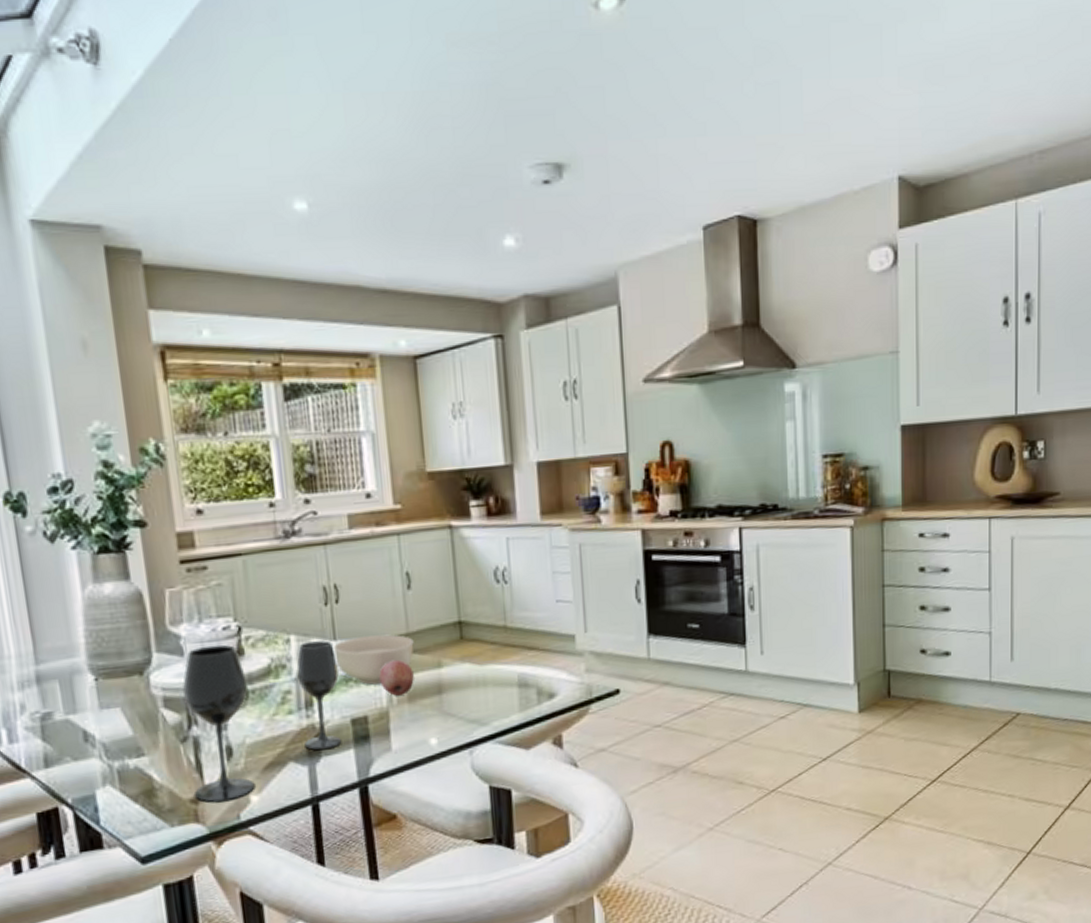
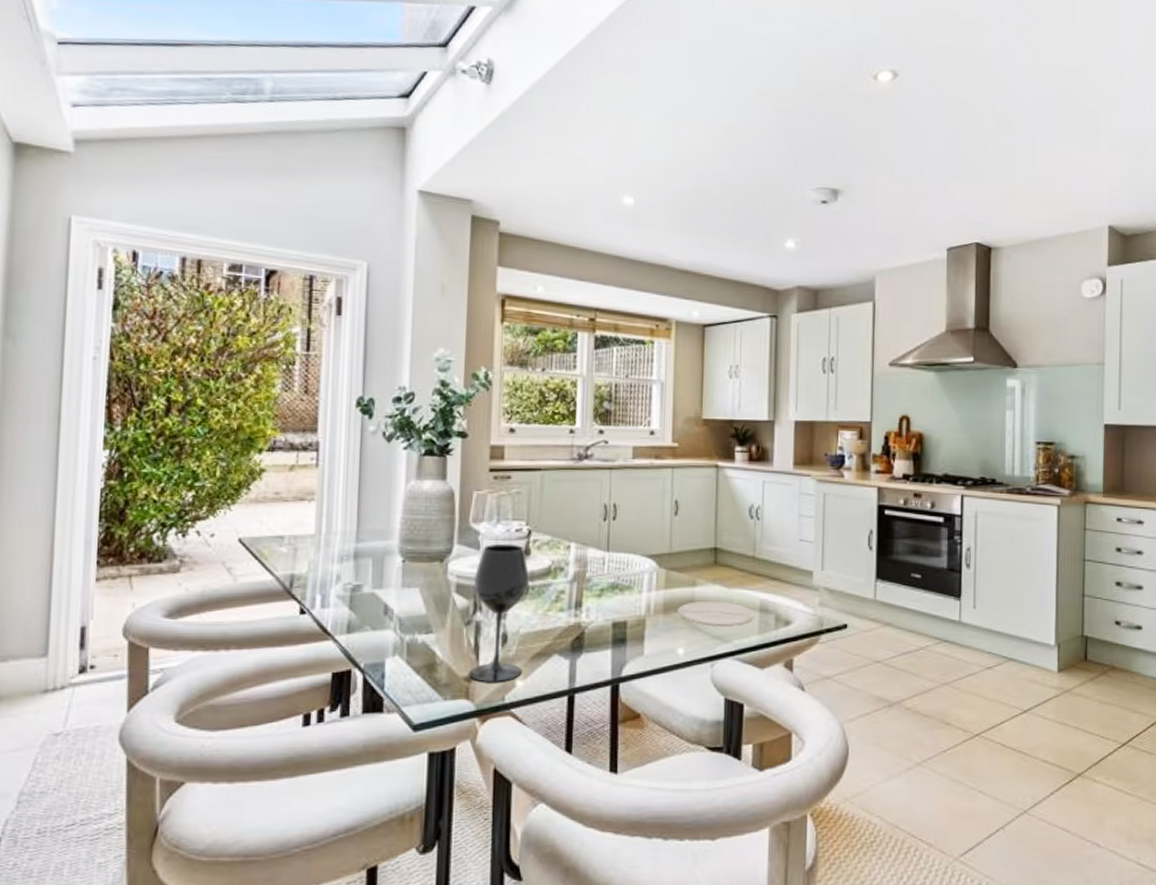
wine glass: present [296,640,342,751] -> none [569,550,608,647]
bowl: present [334,634,414,685] -> none [606,551,675,594]
fruit: present [379,659,414,696] -> none [641,574,671,607]
plate: none [425,680,514,710] -> present [678,600,756,627]

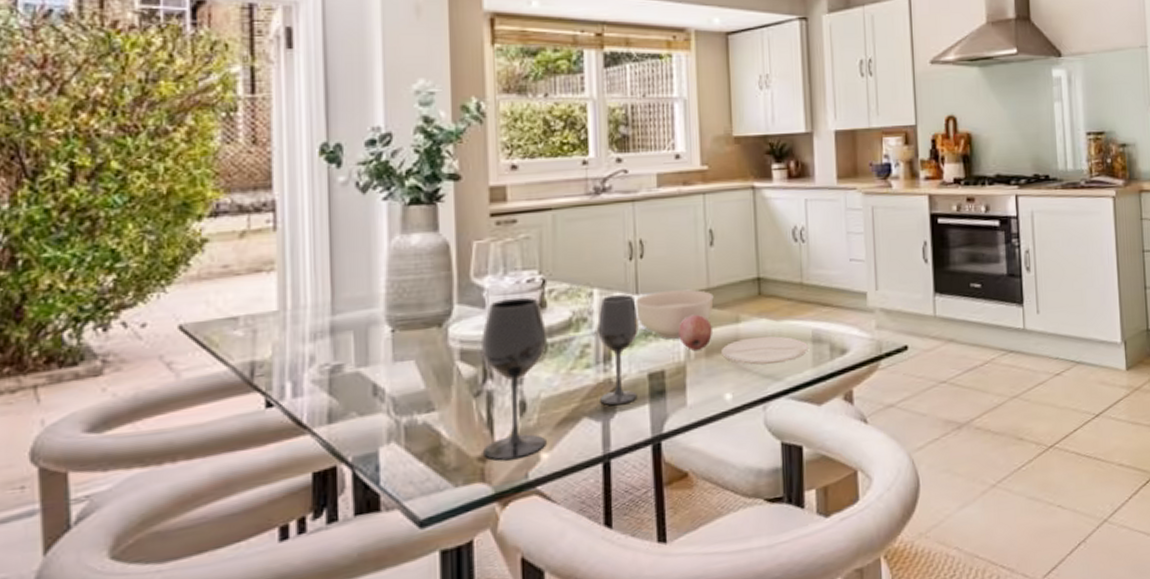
wine glass: none [569,550,608,647] -> present [597,294,639,406]
bowl: none [606,551,675,594] -> present [636,289,714,339]
fruit: none [641,574,671,607] -> present [679,314,712,350]

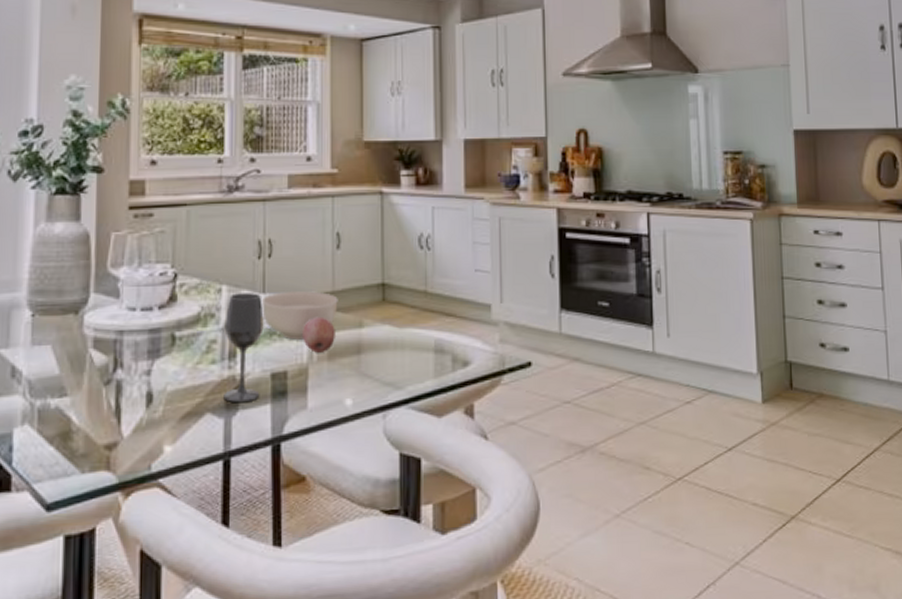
wineglass: present [482,297,547,461] -> none [110,289,175,451]
plate: present [722,336,808,365] -> none [344,343,430,372]

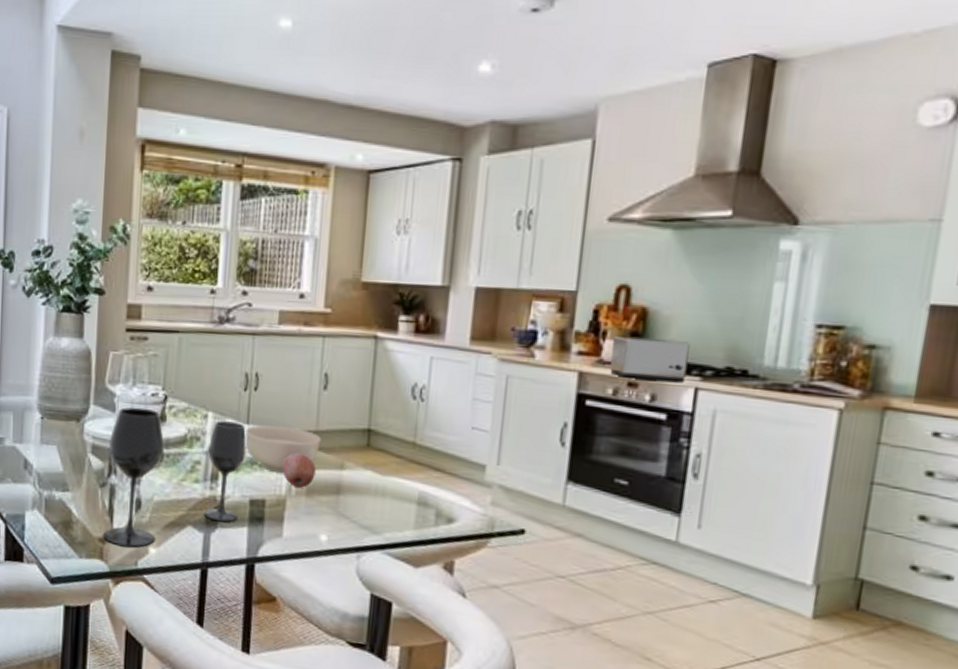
wineglass: none [110,289,175,451] -> present [103,407,164,548]
toaster: none [580,172,639,211] -> present [610,335,690,383]

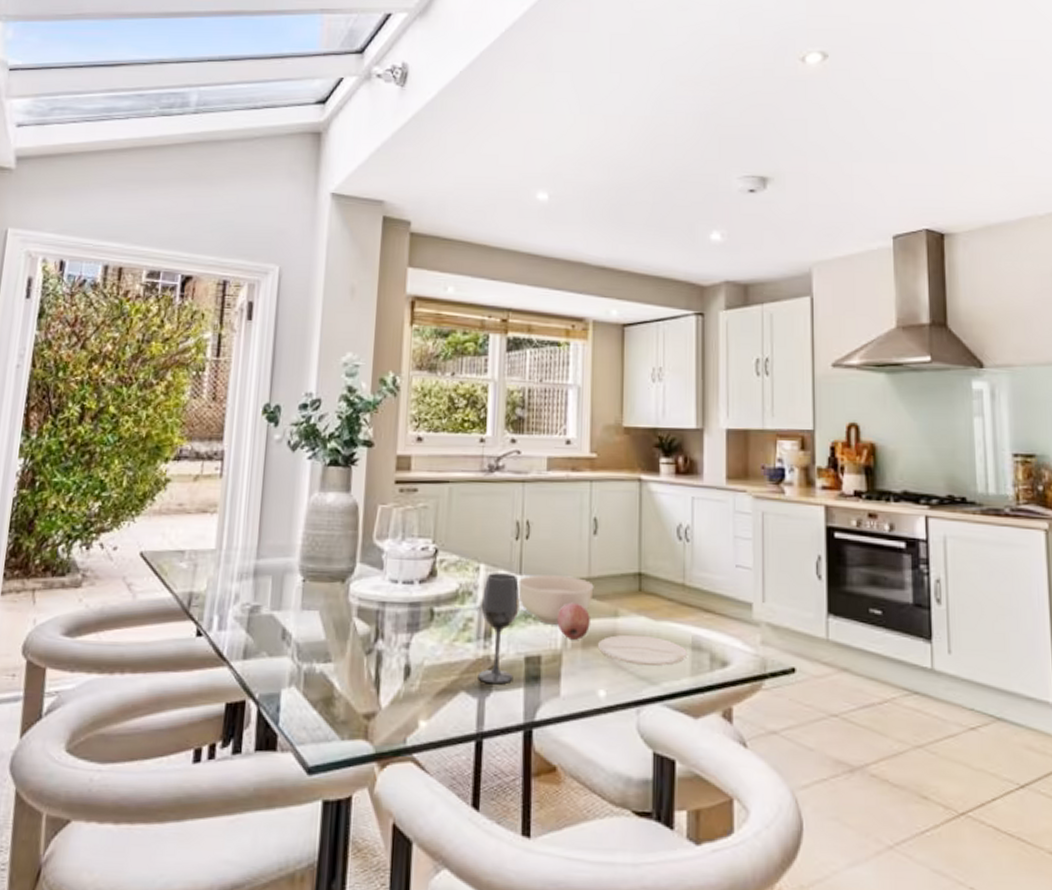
wineglass: present [103,407,164,548] -> none [369,563,435,723]
plate: none [322,486,412,518] -> present [598,634,687,667]
toaster: present [610,335,690,383] -> none [851,470,916,512]

